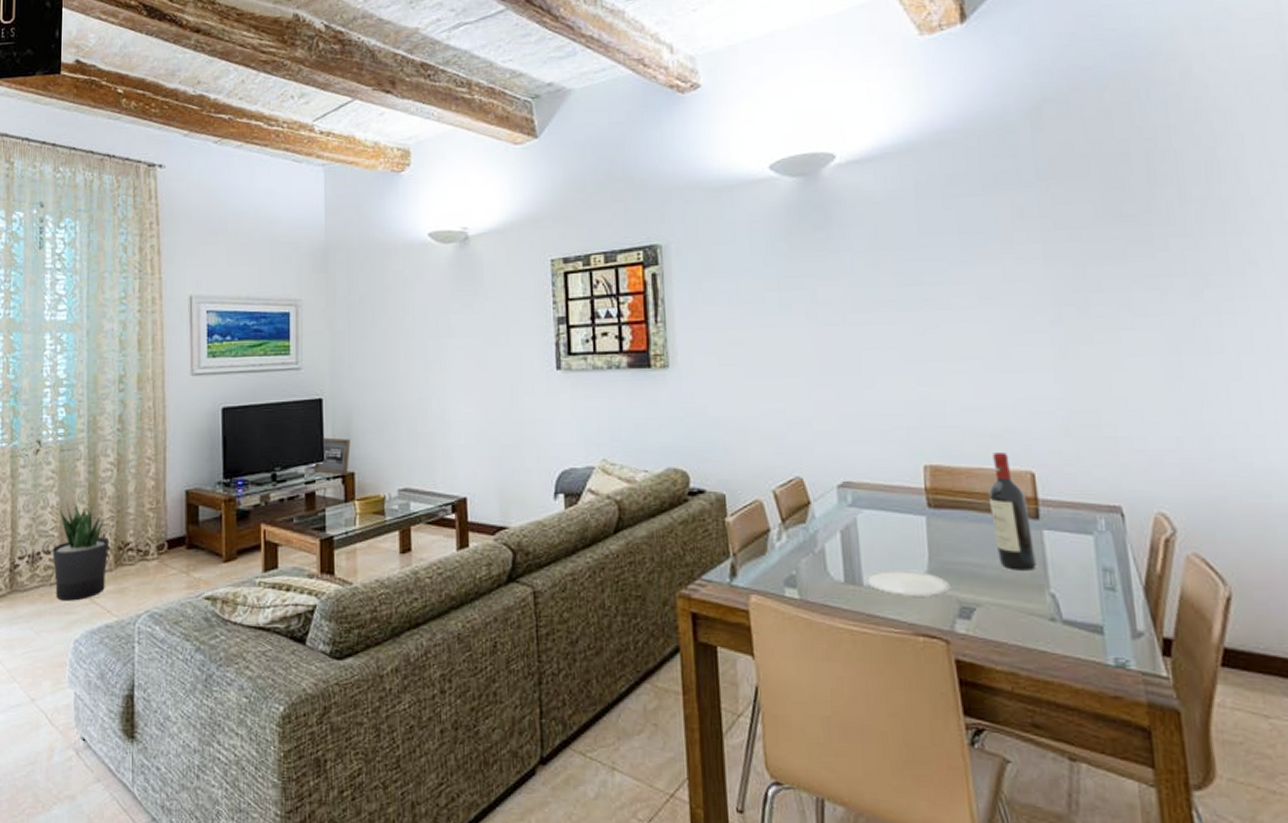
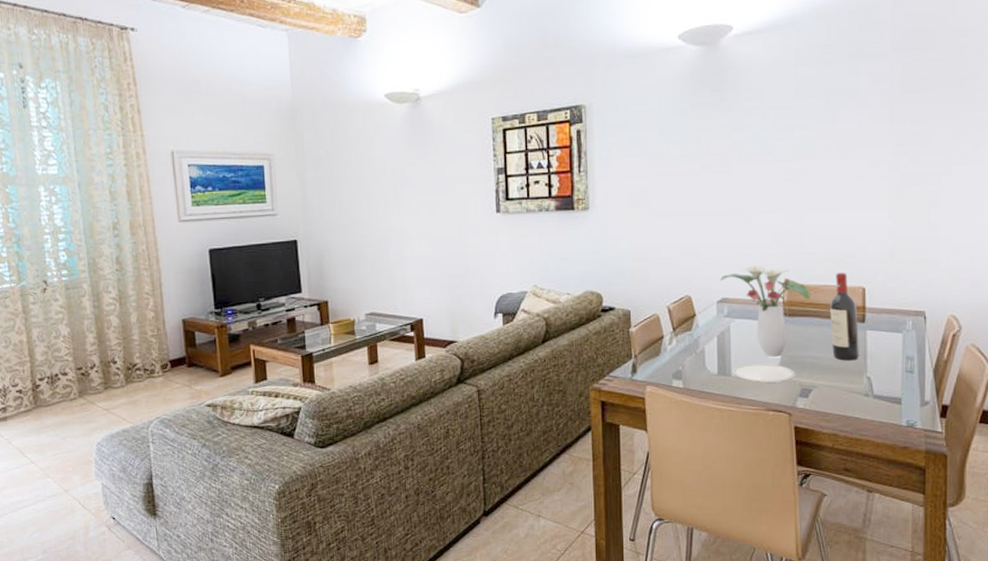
planter: present [52,503,110,601] -> none [68,333,119,413]
picture frame: present [314,437,351,476] -> none [293,272,324,304]
flower arrangement: none [839,441,962,563] -> present [720,266,811,358]

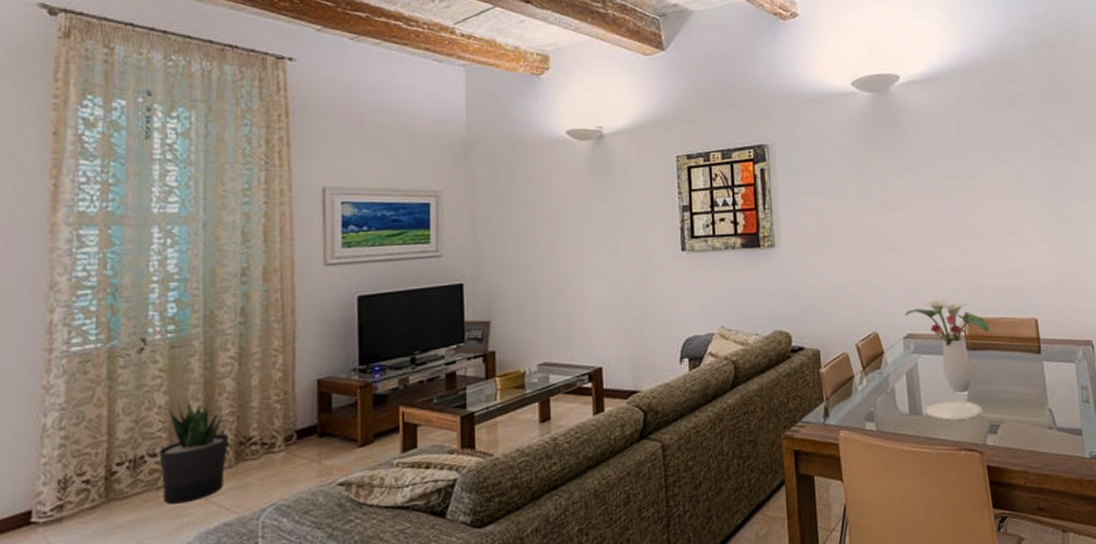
planter: none [68,333,119,413] -> present [159,402,229,504]
picture frame: none [293,272,324,304] -> present [455,319,491,355]
wine bottle: present [830,273,859,361] -> none [1008,305,1039,394]

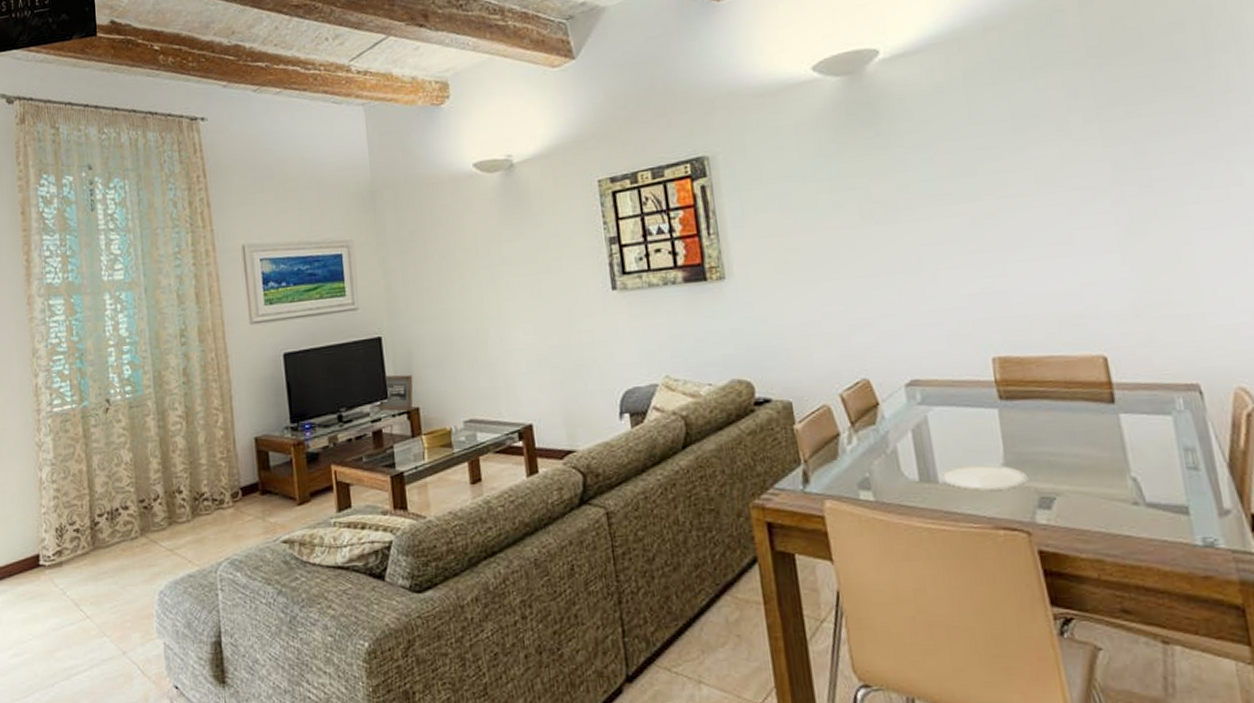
planter: present [159,402,229,504] -> none [130,458,185,554]
flower arrangement: present [905,300,990,394] -> none [905,335,1033,457]

